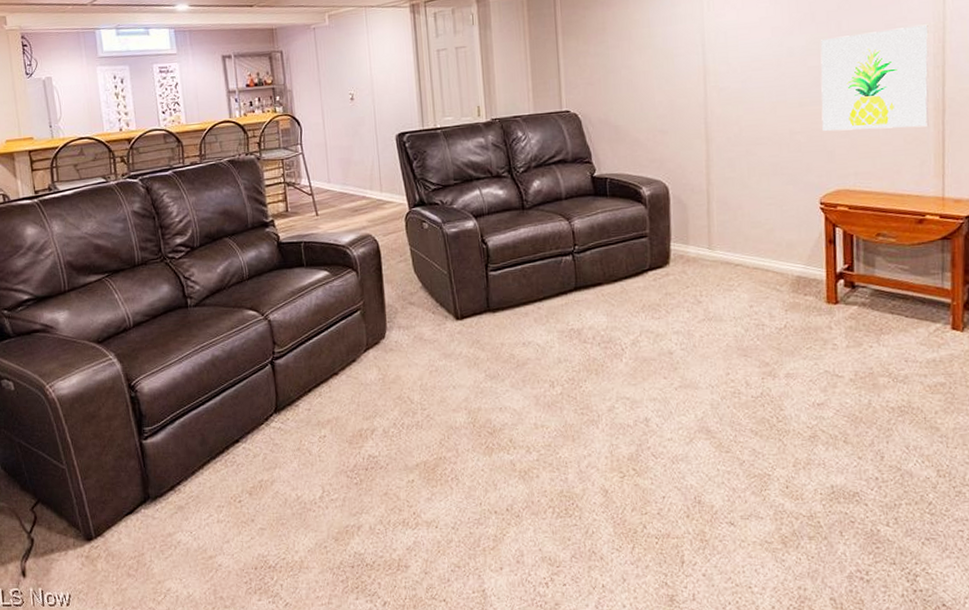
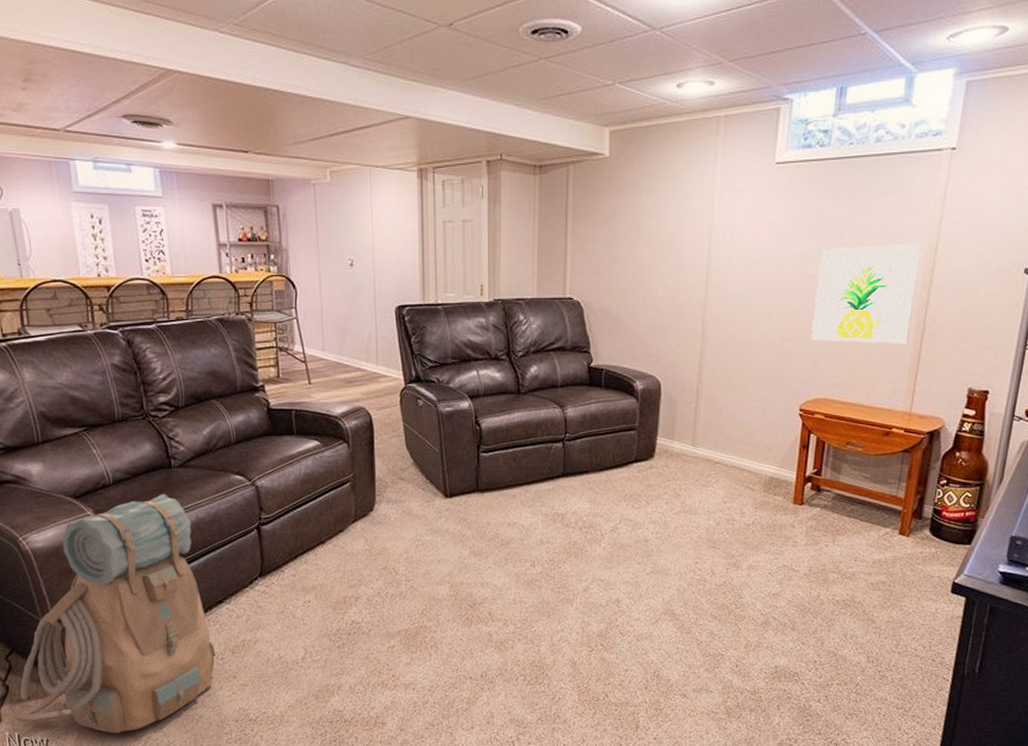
backpack: none [39,334,234,587] -> present [15,494,216,734]

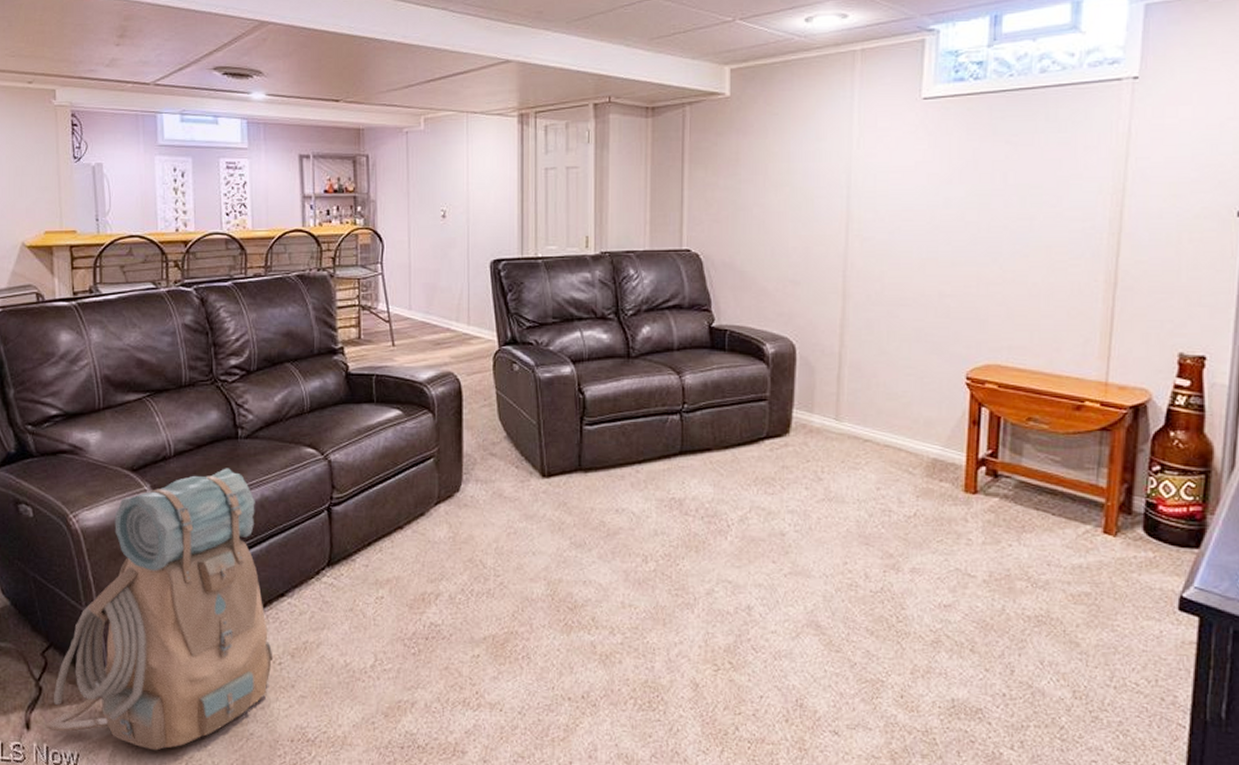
wall art: present [811,243,922,344] -> none [976,184,1106,301]

